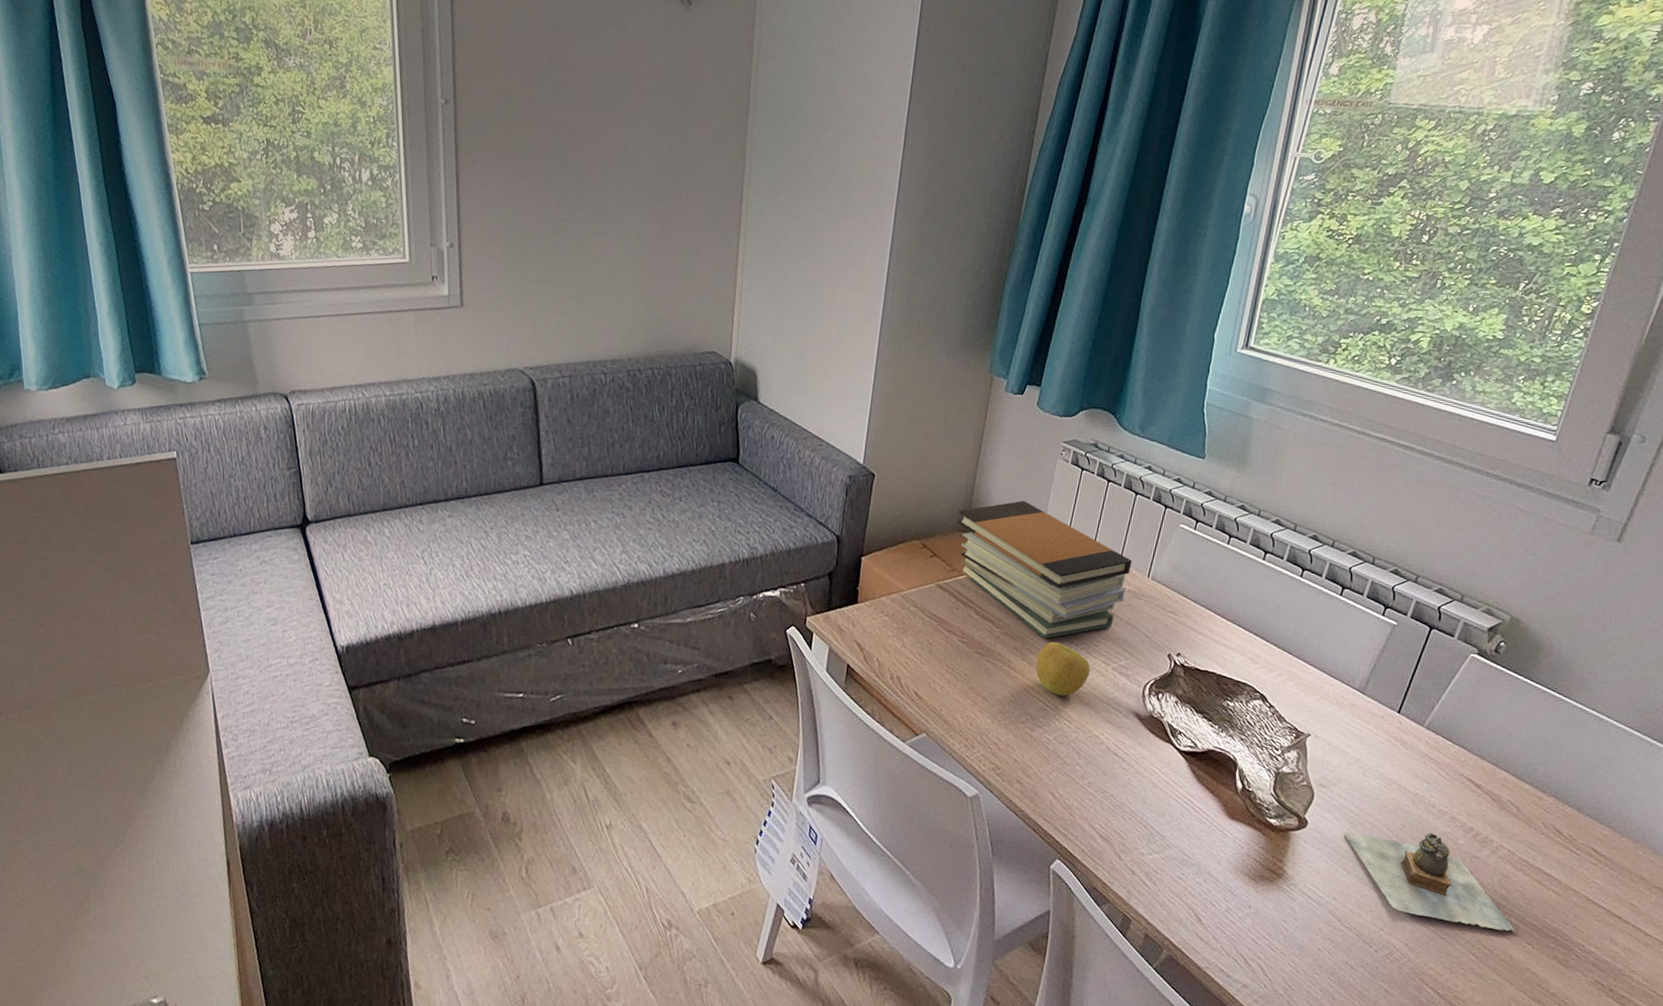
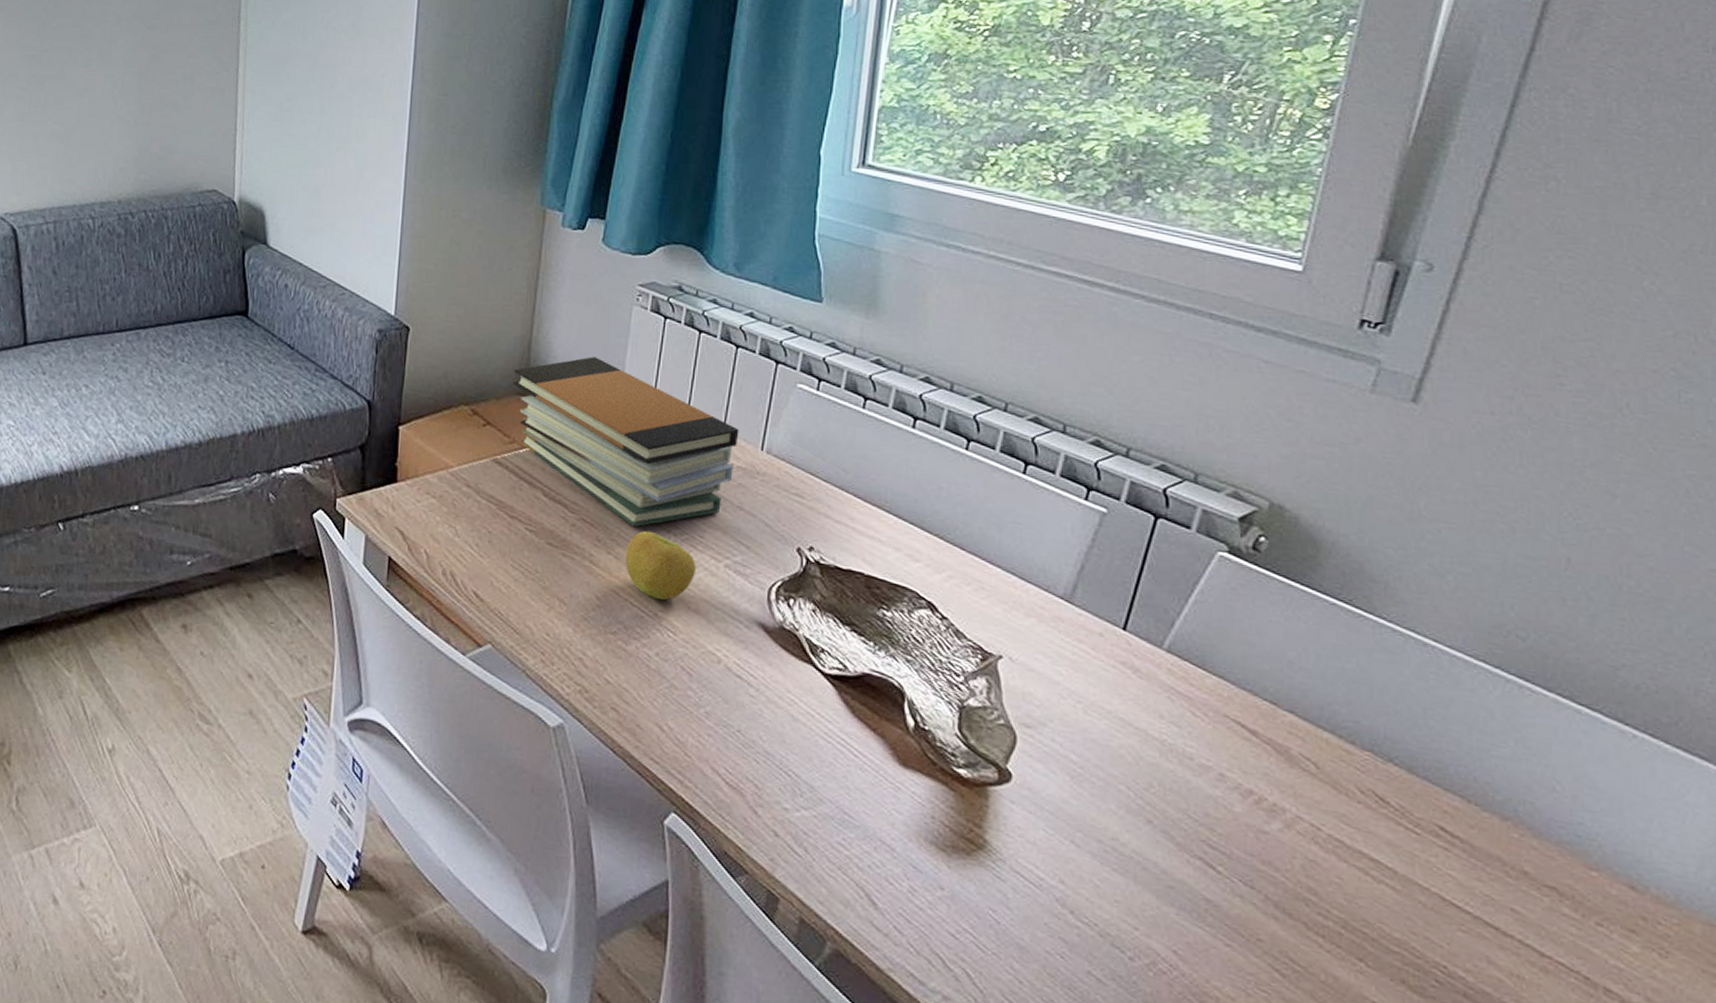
teapot: present [1343,832,1514,931] -> none [1064,790,1335,940]

